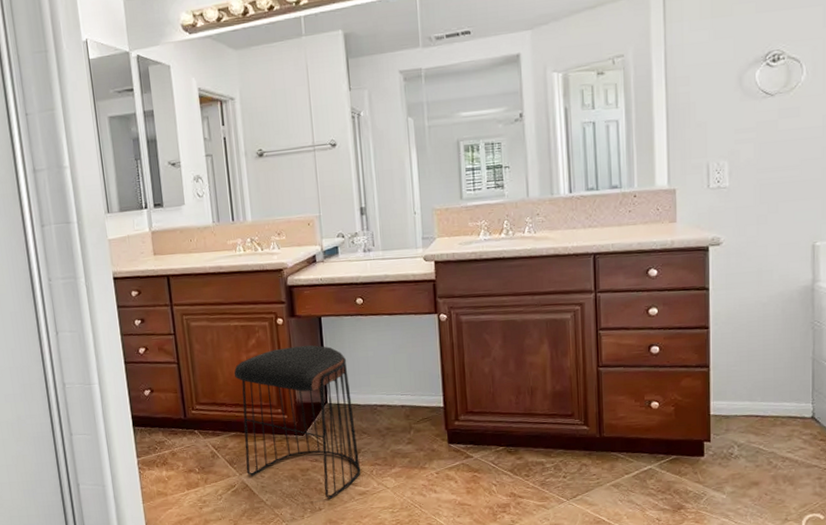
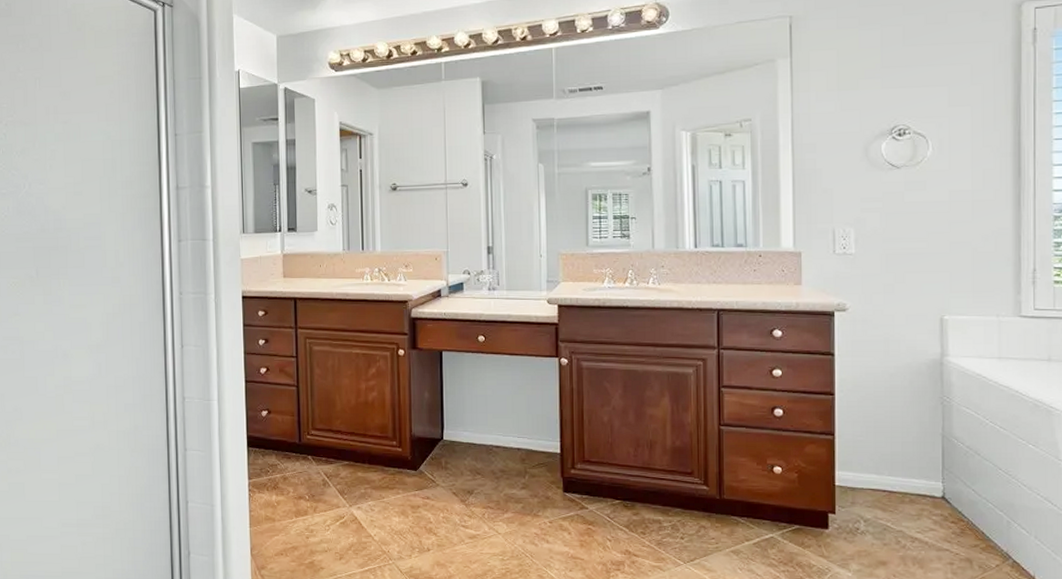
stool: present [234,345,361,499] -> none [351,378,473,540]

